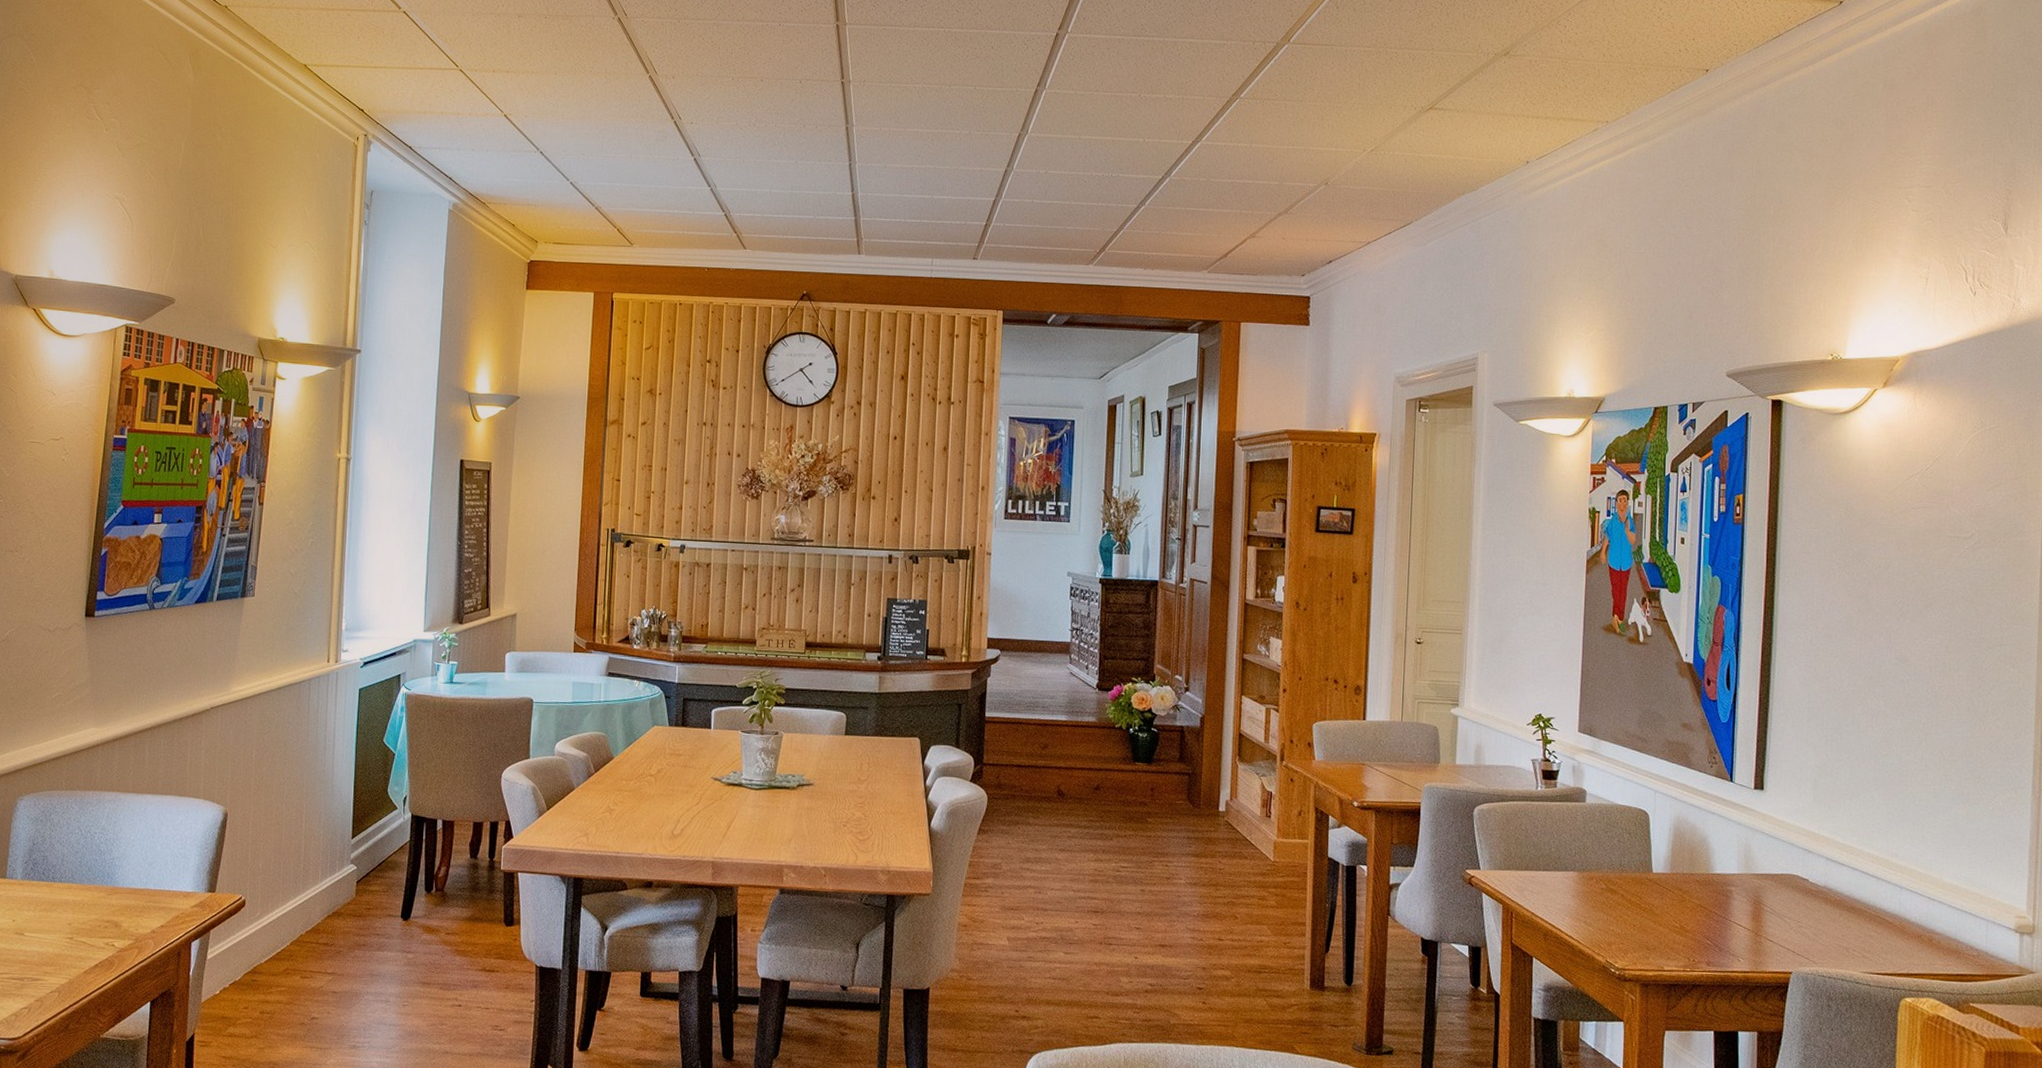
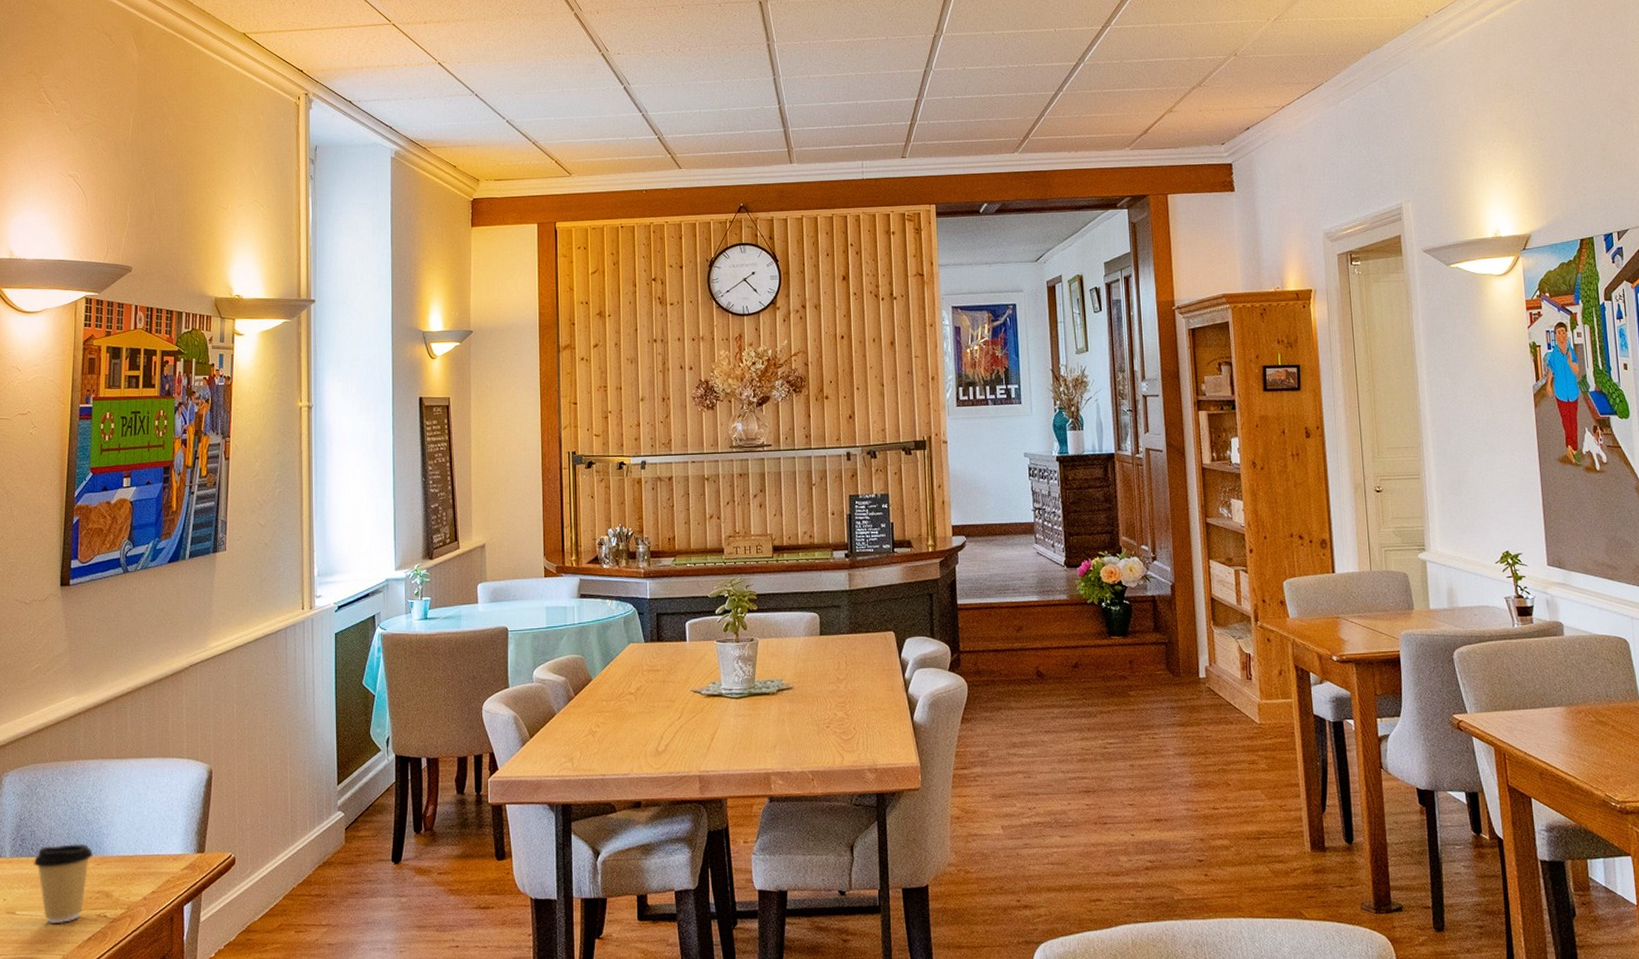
coffee cup: none [44,872,104,949] -> present [33,844,93,925]

